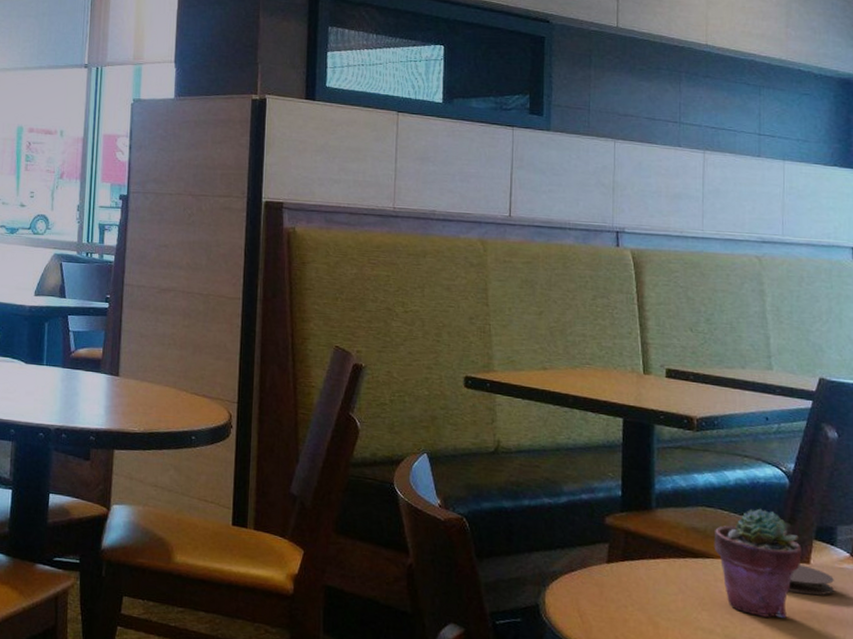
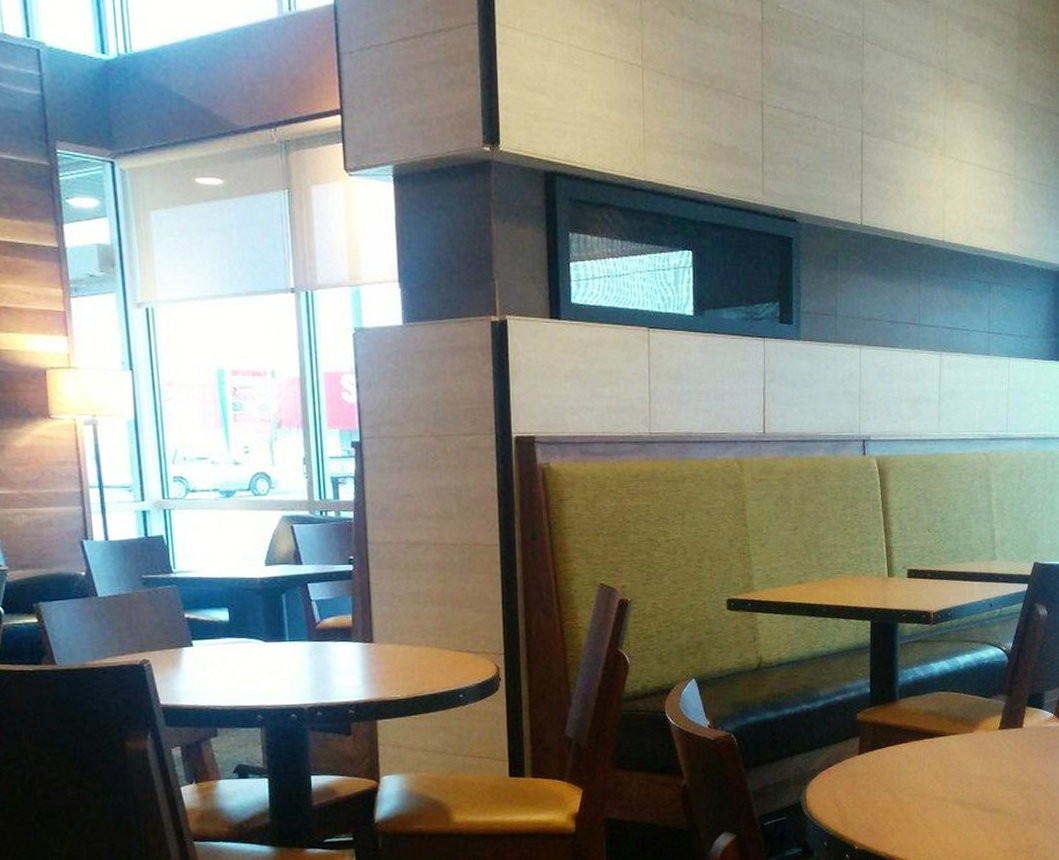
potted succulent: present [714,508,802,618] -> none [947,686,1017,779]
coaster: present [788,565,834,596] -> none [1005,729,1041,755]

